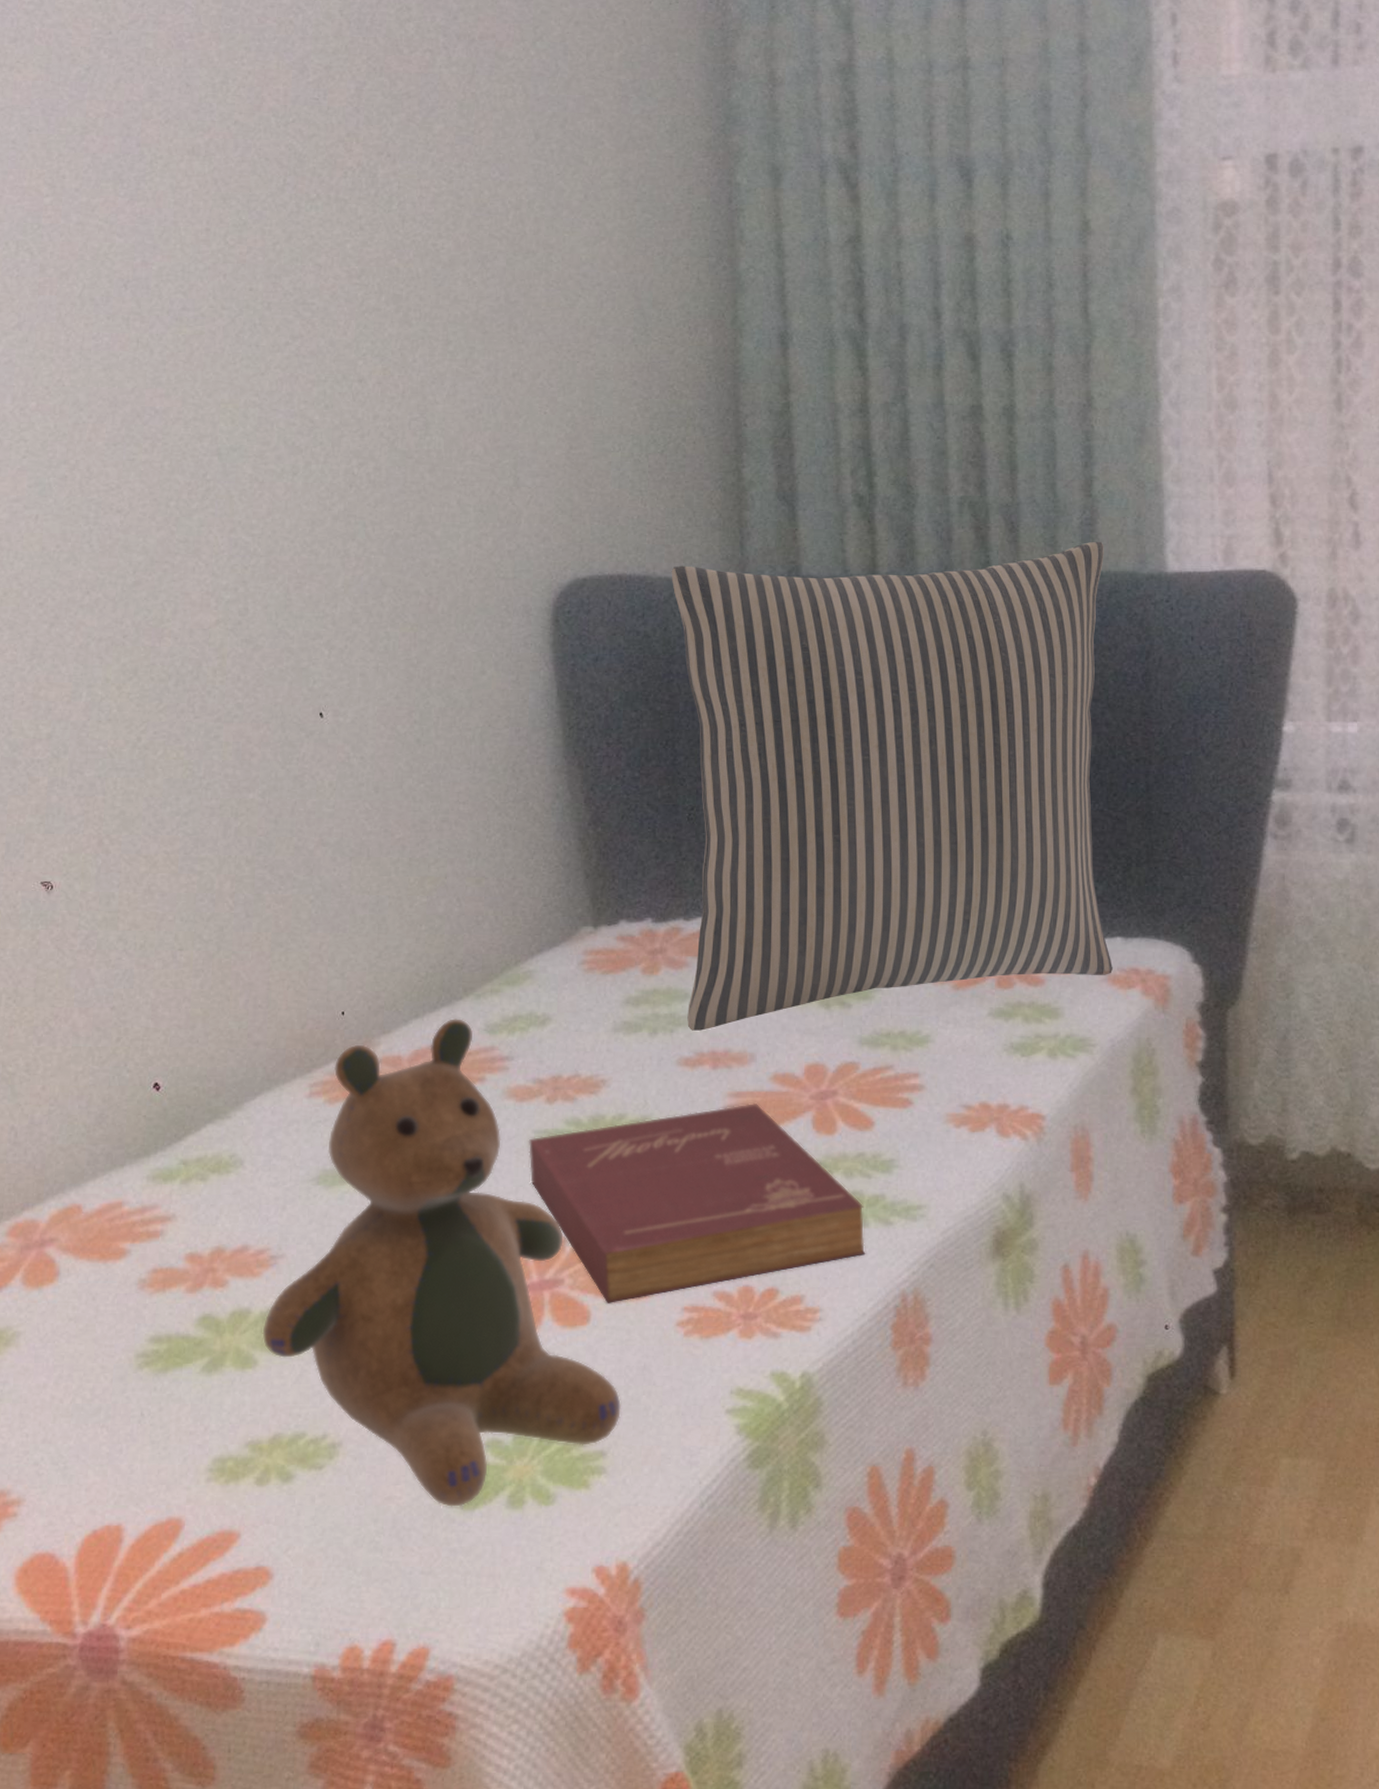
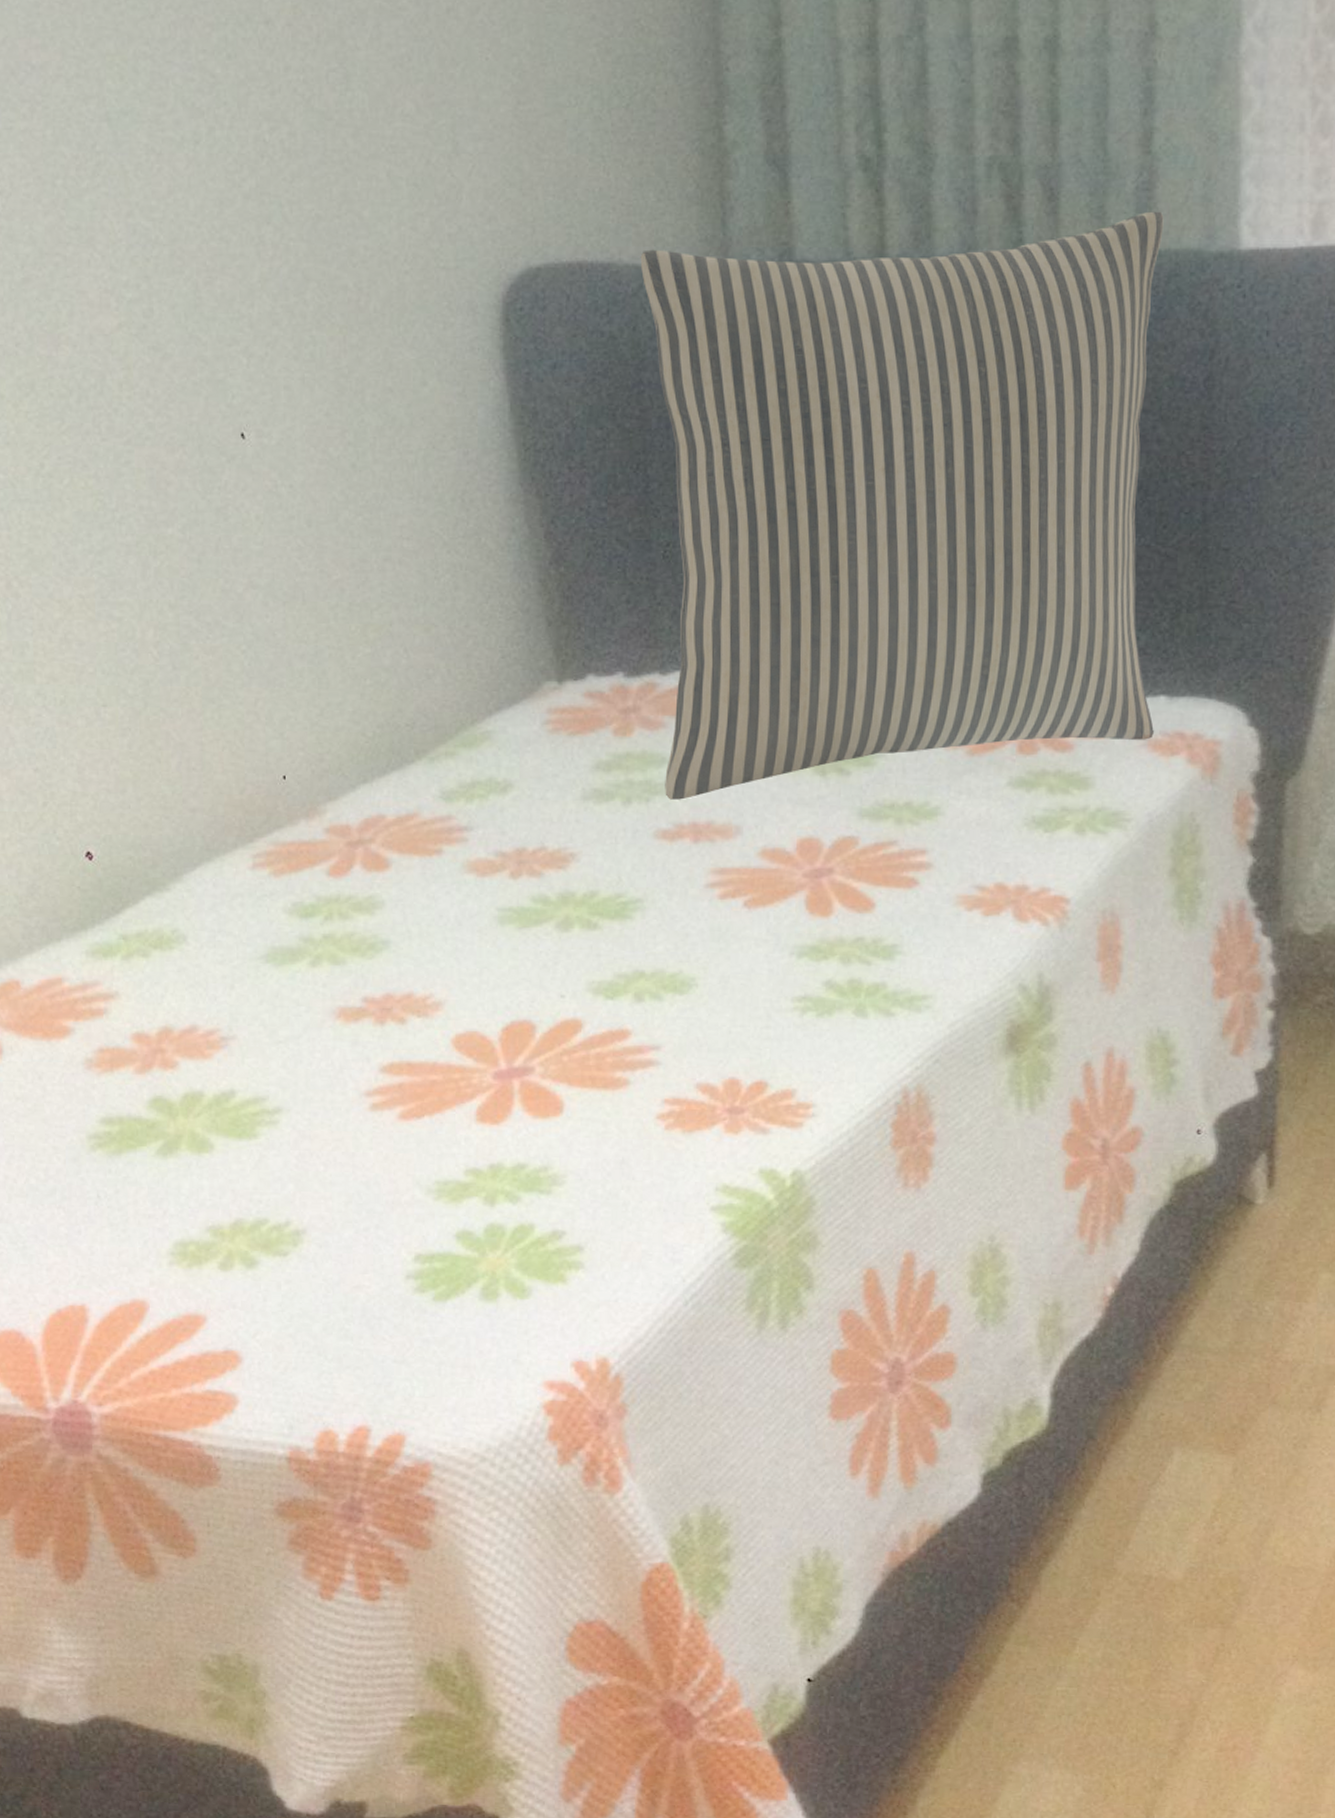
teddy bear: present [262,1019,621,1507] -> none [217,784,598,1298]
book: present [528,1102,866,1303] -> none [491,880,864,1094]

